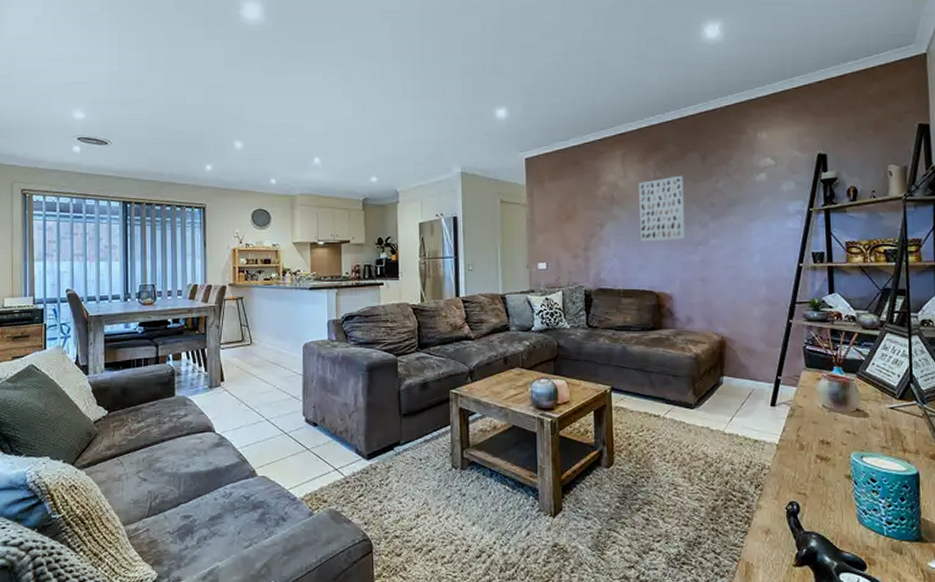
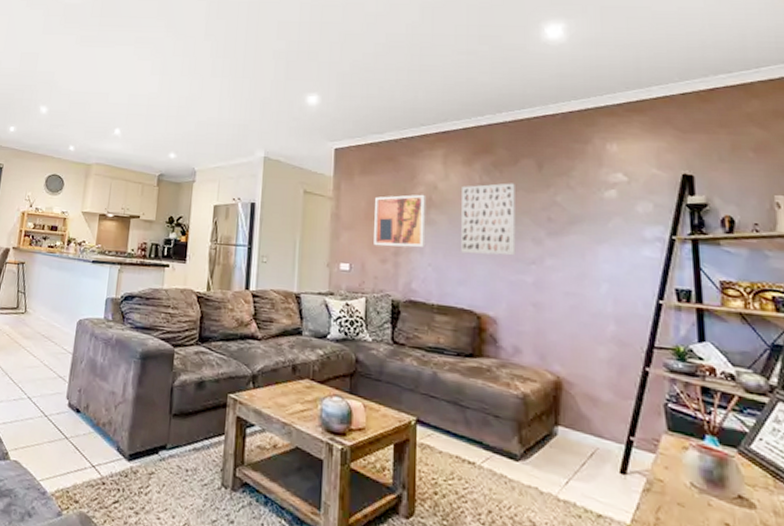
wall art: none [565,193,610,244] -> present [374,194,426,248]

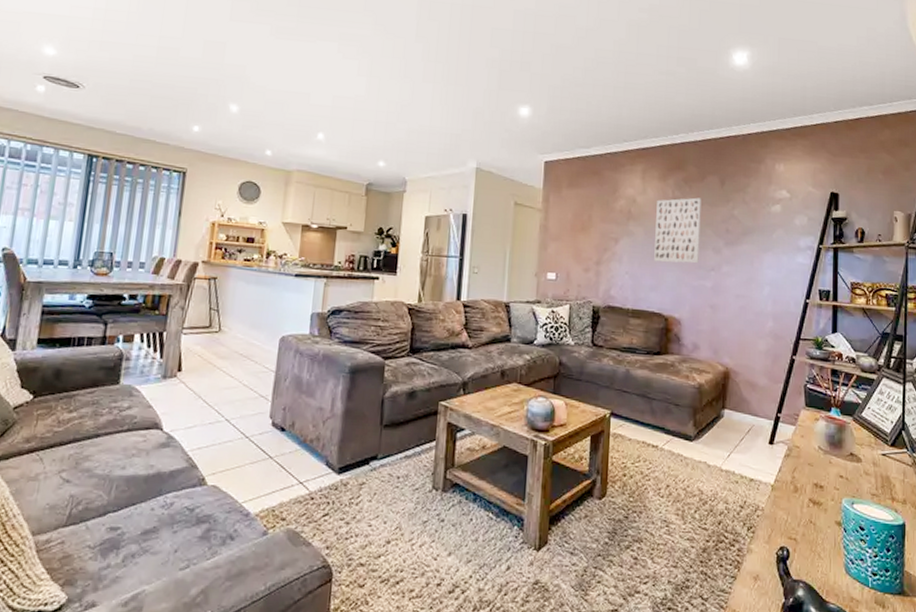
wall art: present [374,194,426,248] -> none [578,207,626,257]

